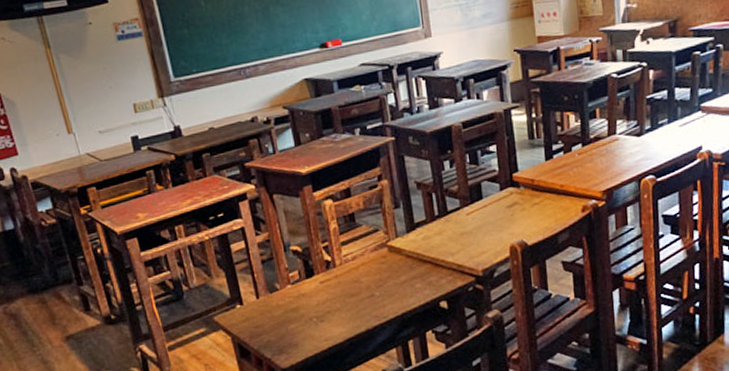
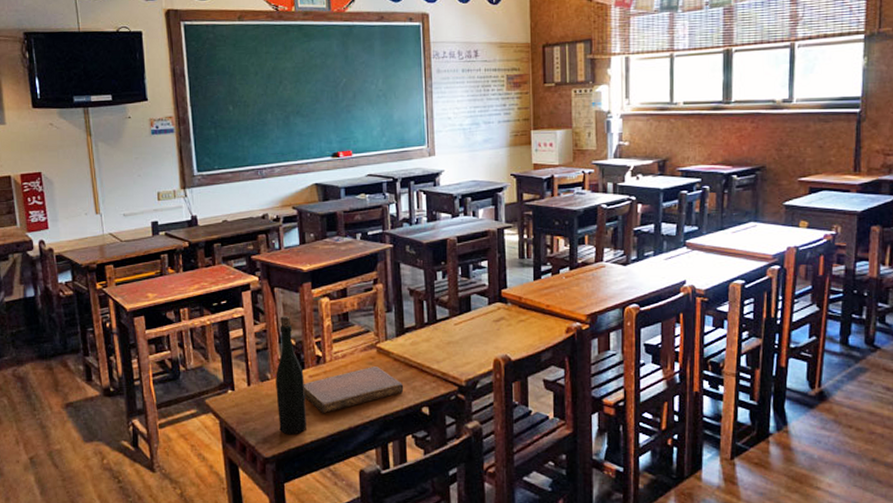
bottle: none [283,222,323,344] -> present [276,315,306,435]
notebook: none [314,265,420,318] -> present [303,367,404,413]

